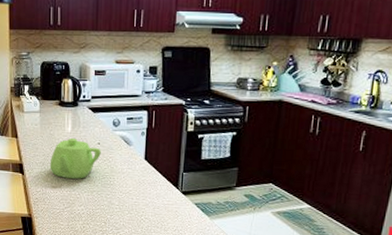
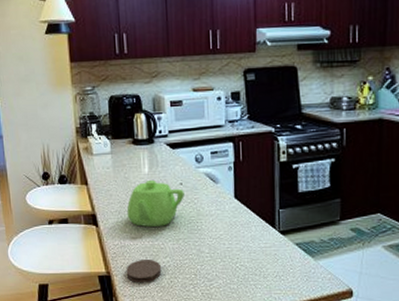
coaster: none [45,205,77,226] -> present [126,258,162,283]

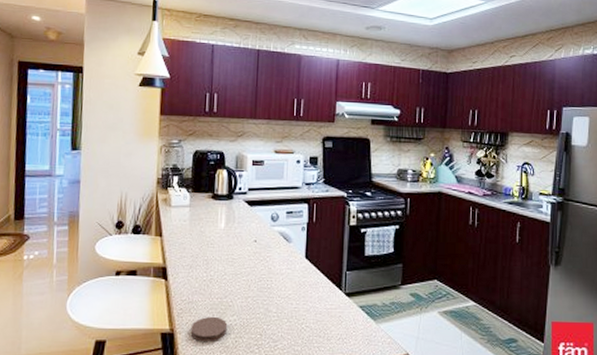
teapot: present [126,179,184,227] -> none [198,235,258,283]

